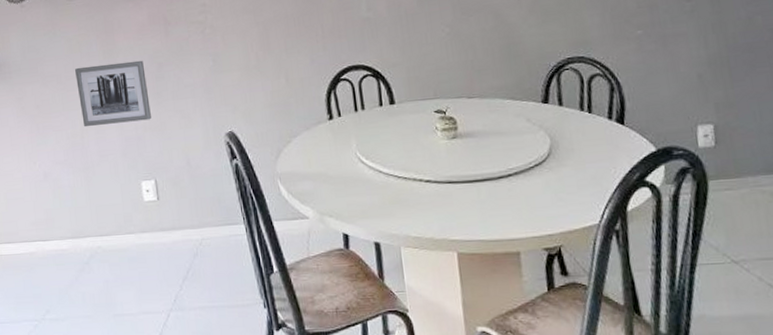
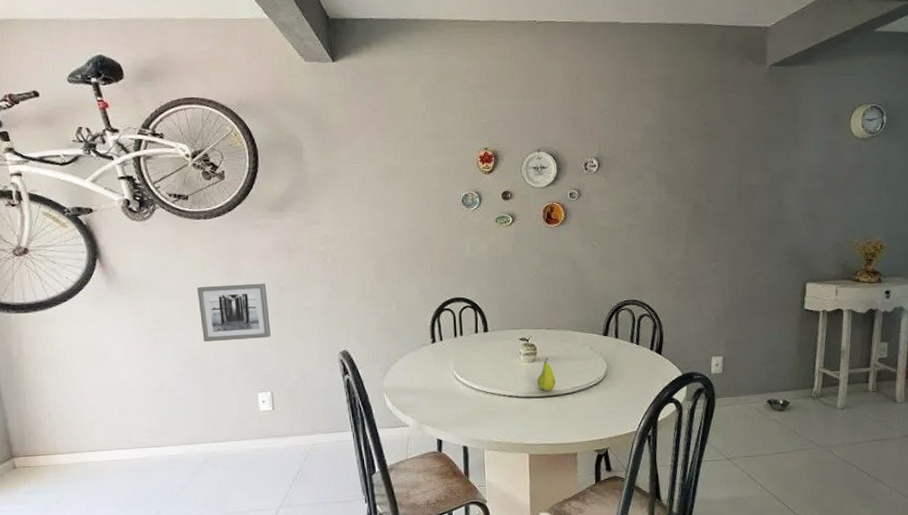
fruit: none [460,133,485,175] -> present [537,358,556,392]

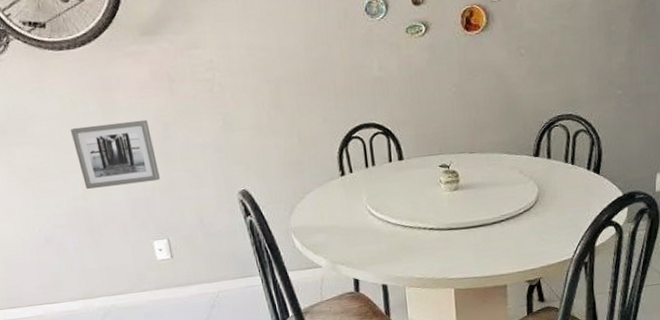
fruit: present [537,358,556,392] -> none [460,185,481,222]

